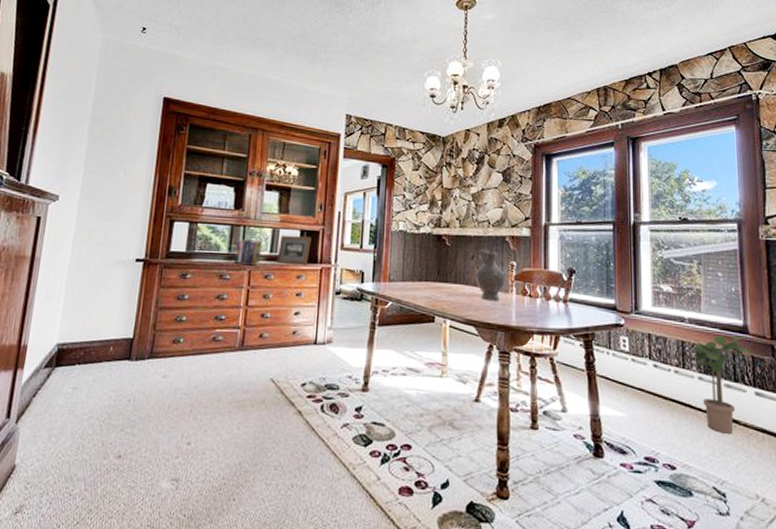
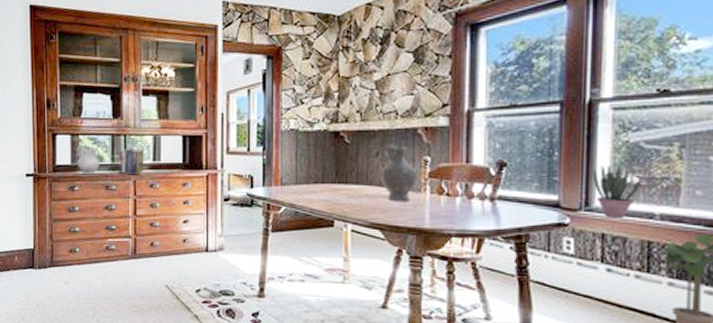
ceramic pitcher: none [192,233,217,263] -> present [76,145,100,175]
picture frame: present [276,235,312,266] -> none [160,141,195,173]
potted plant: none [639,276,674,322] -> present [592,164,642,219]

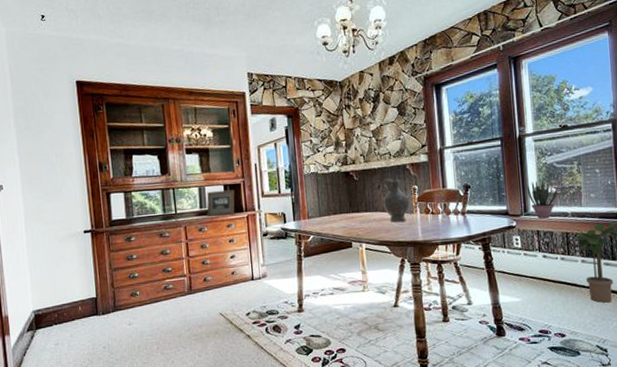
ceramic pitcher: present [76,145,100,175] -> none [130,200,153,226]
books: present [118,147,145,175] -> none [168,198,193,223]
picture frame: none [160,141,195,173] -> present [206,189,235,217]

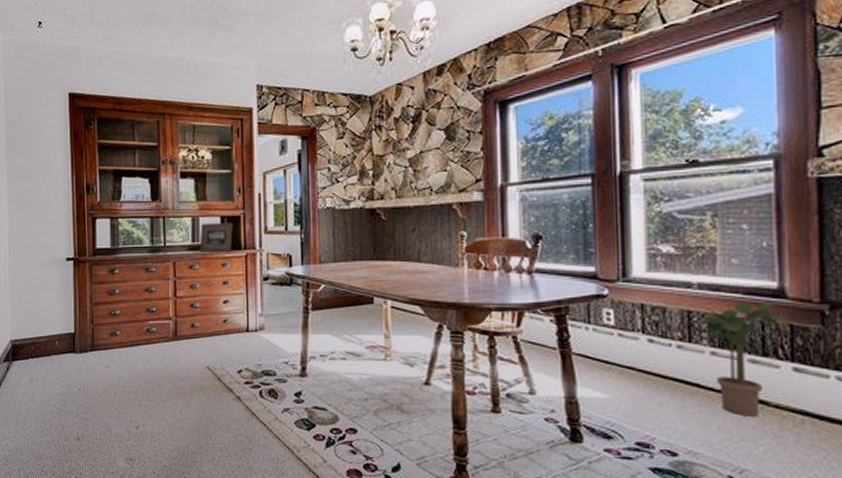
decorative vase: present [382,178,410,223] -> none [416,220,454,278]
potted plant: present [526,180,558,220] -> none [628,234,678,289]

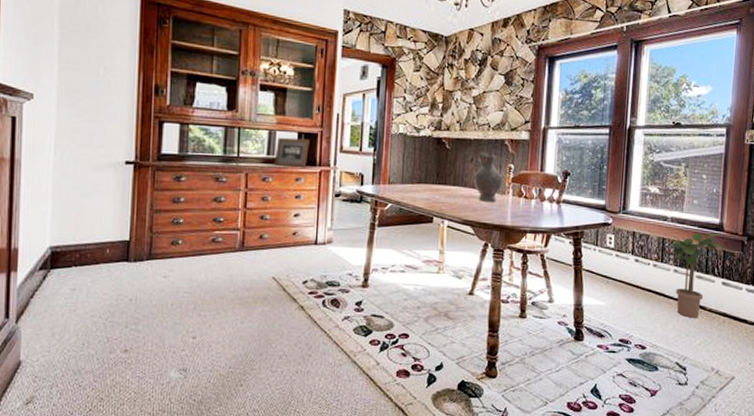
decorative vase: none [416,220,454,278] -> present [473,152,503,203]

